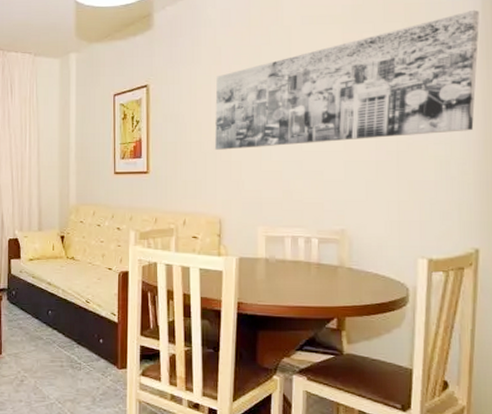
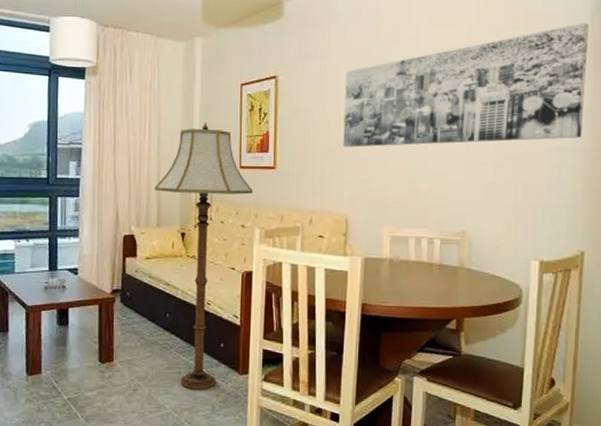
floor lamp: none [36,132,127,382] -> present [155,122,253,389]

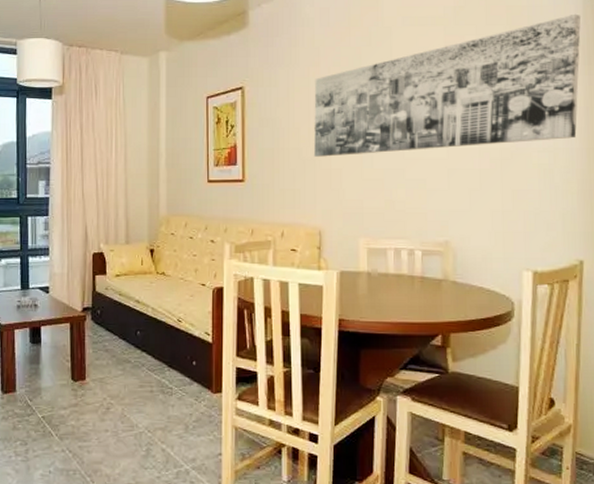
floor lamp: present [155,122,253,389] -> none [123,137,221,408]

